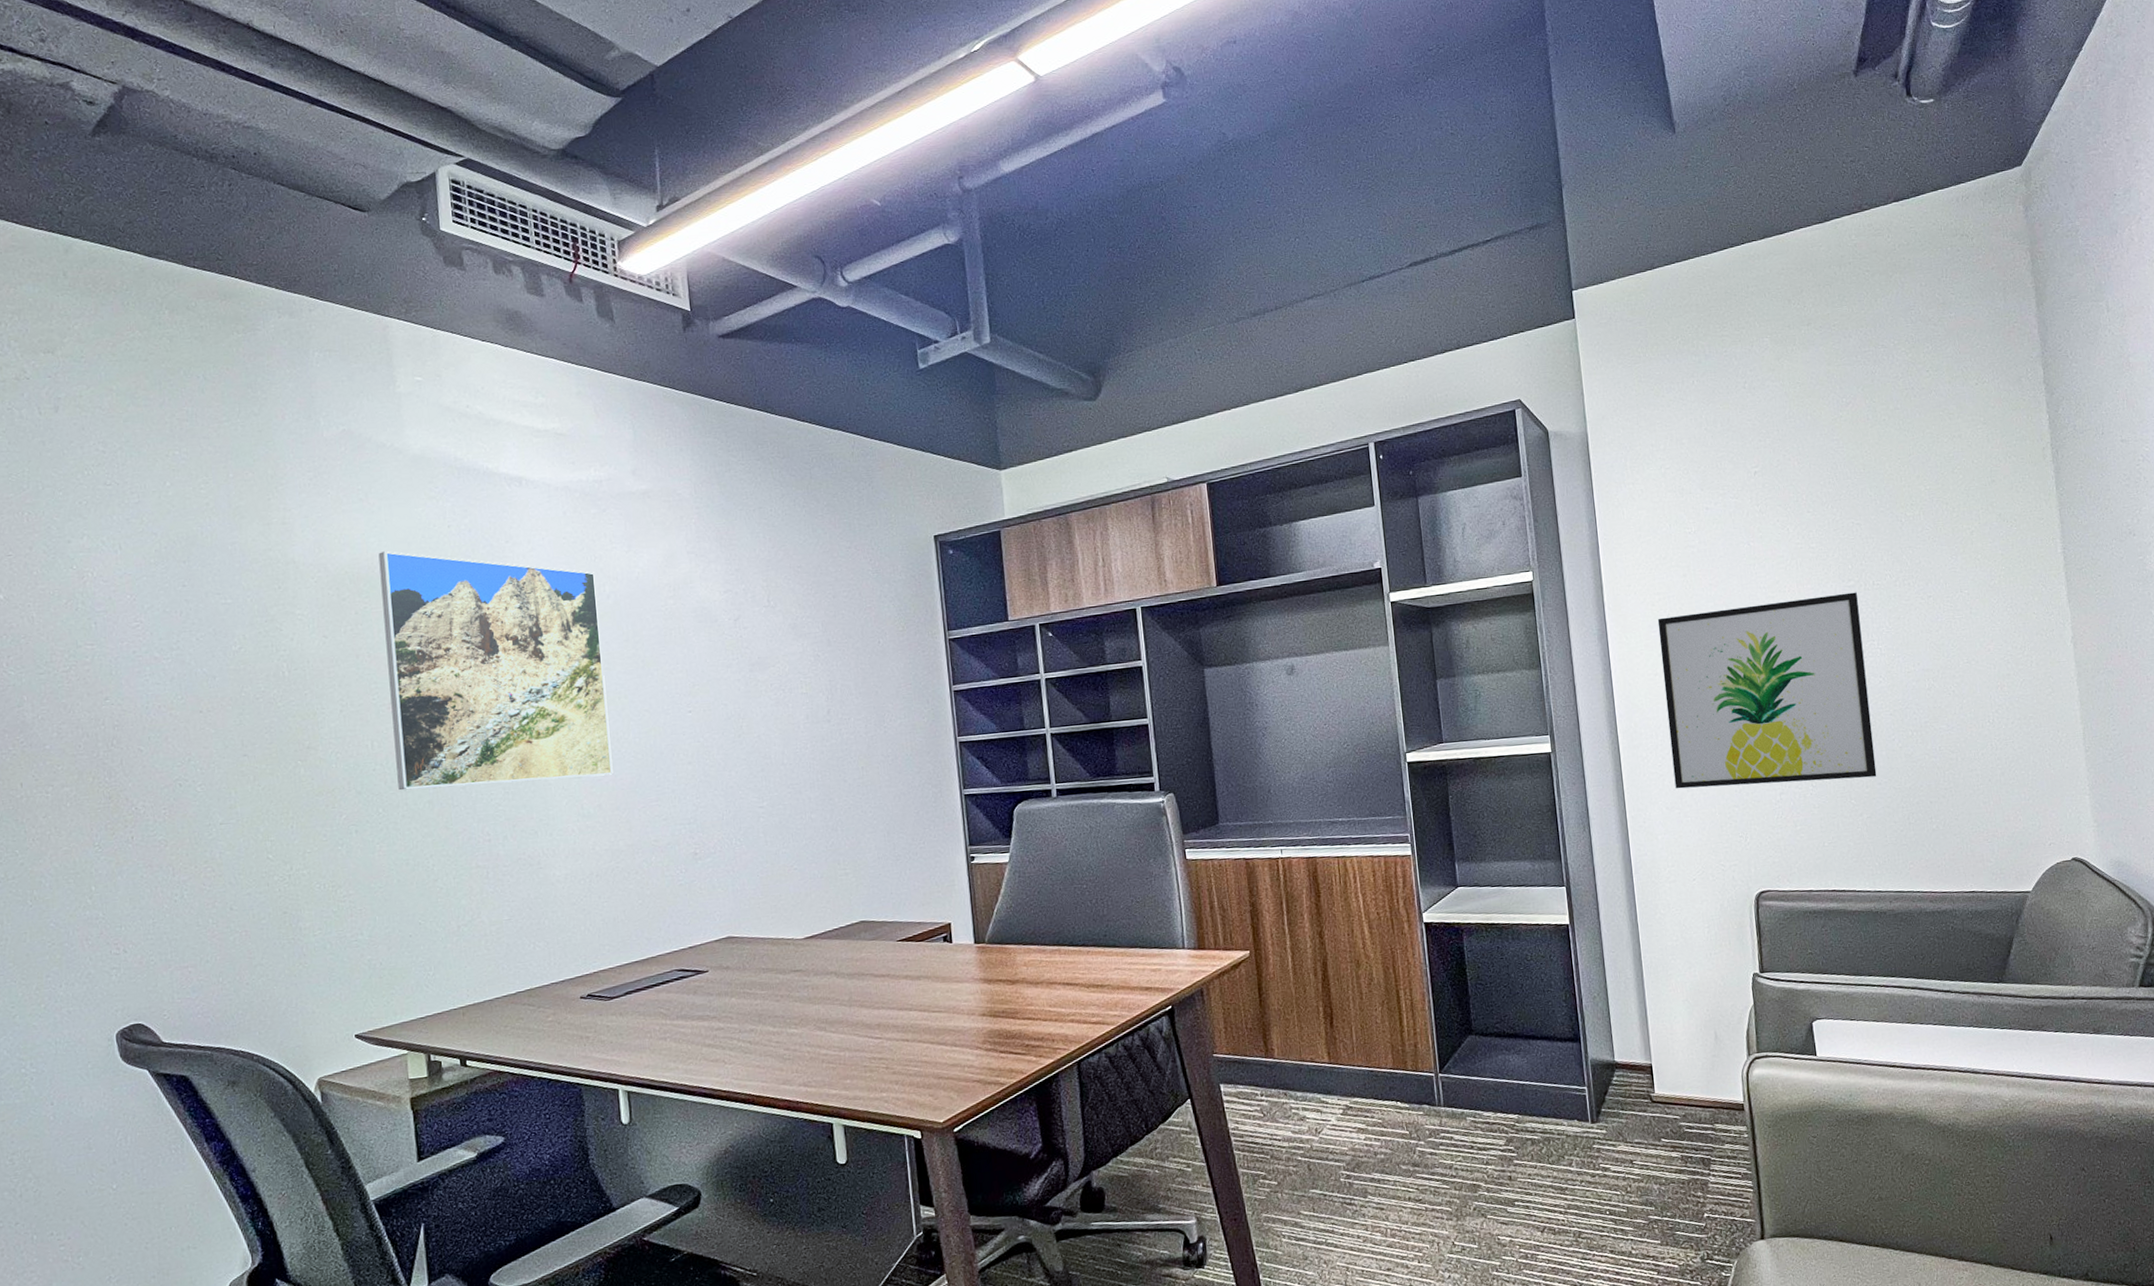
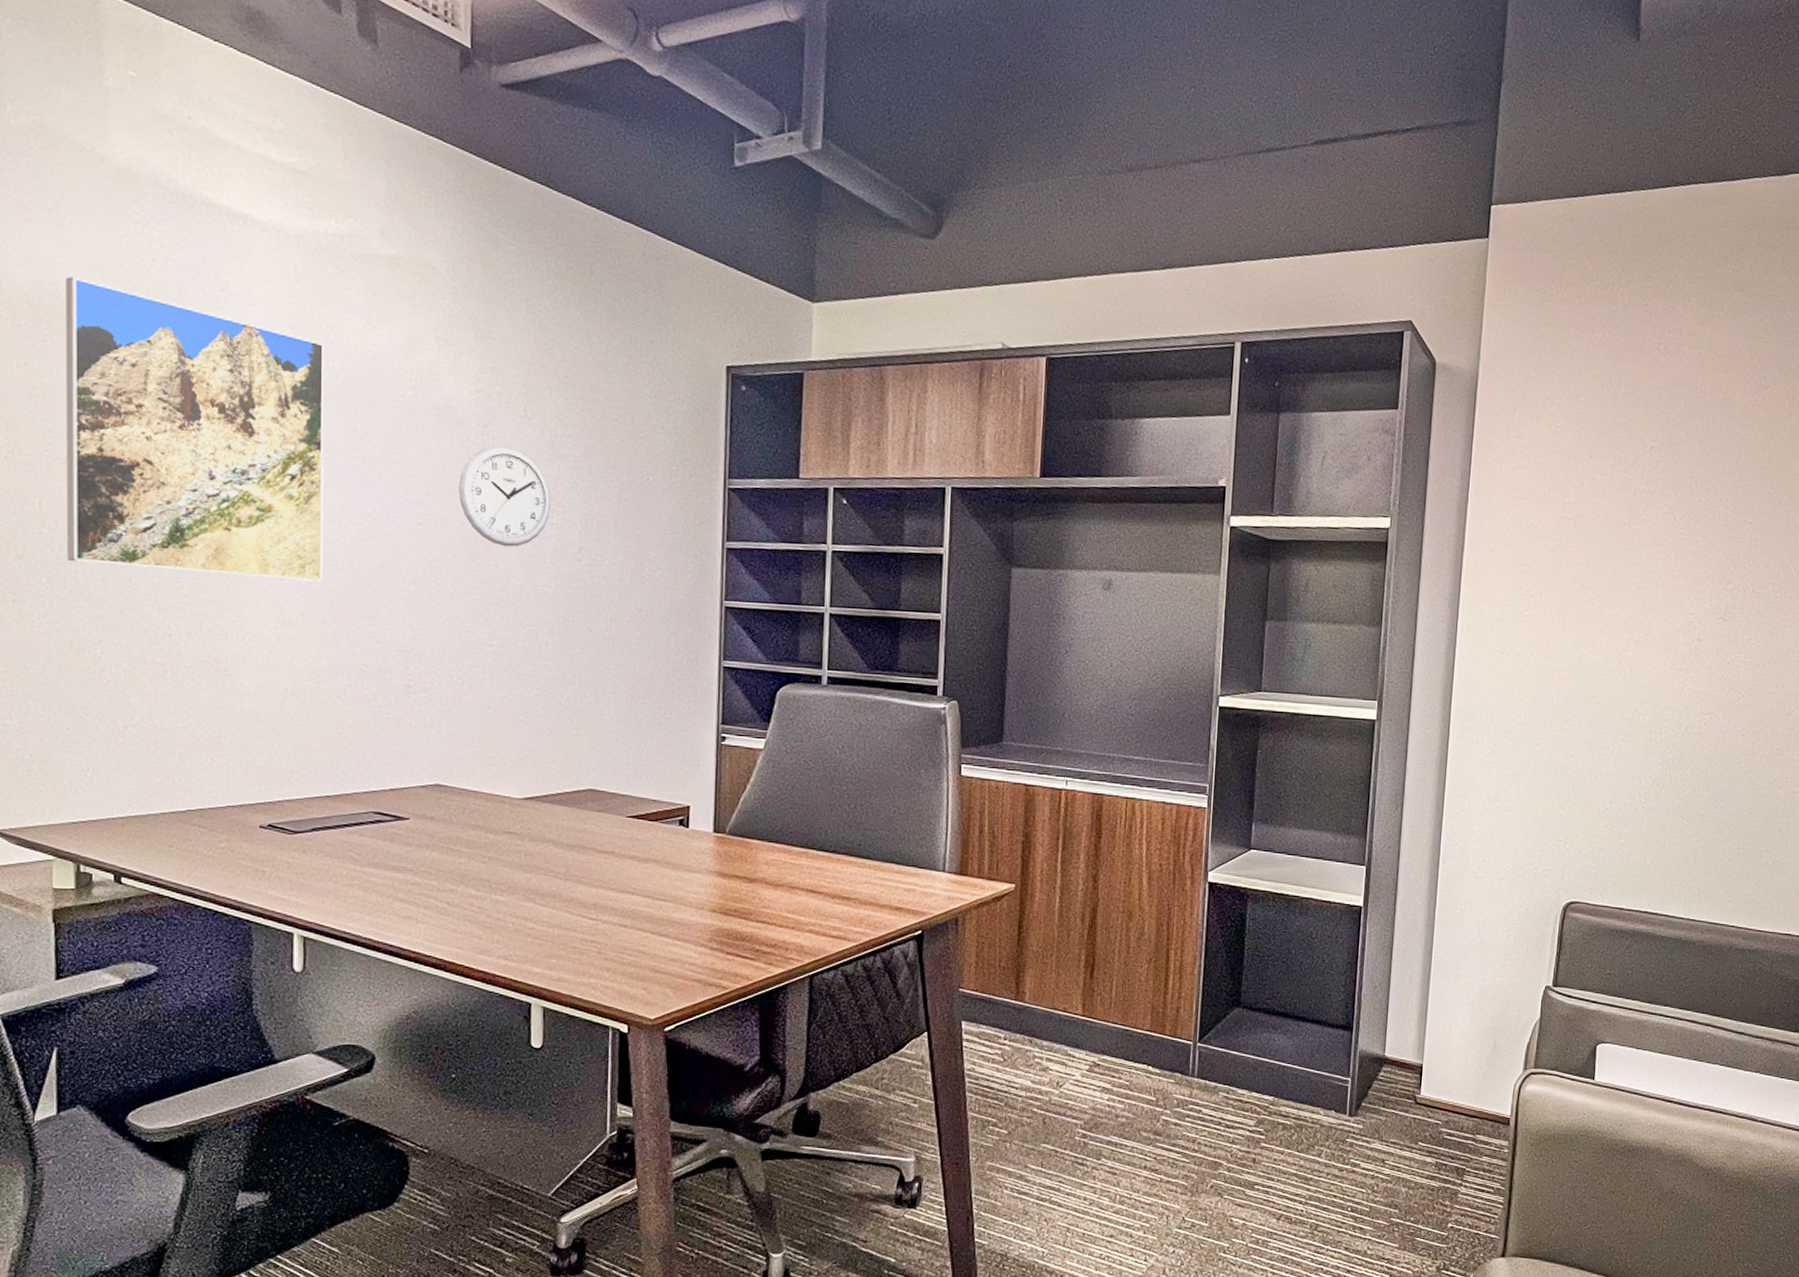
wall clock: none [719,633,800,720] -> present [459,444,551,547]
wall art: present [1657,592,1877,789] -> none [1501,591,1734,799]

